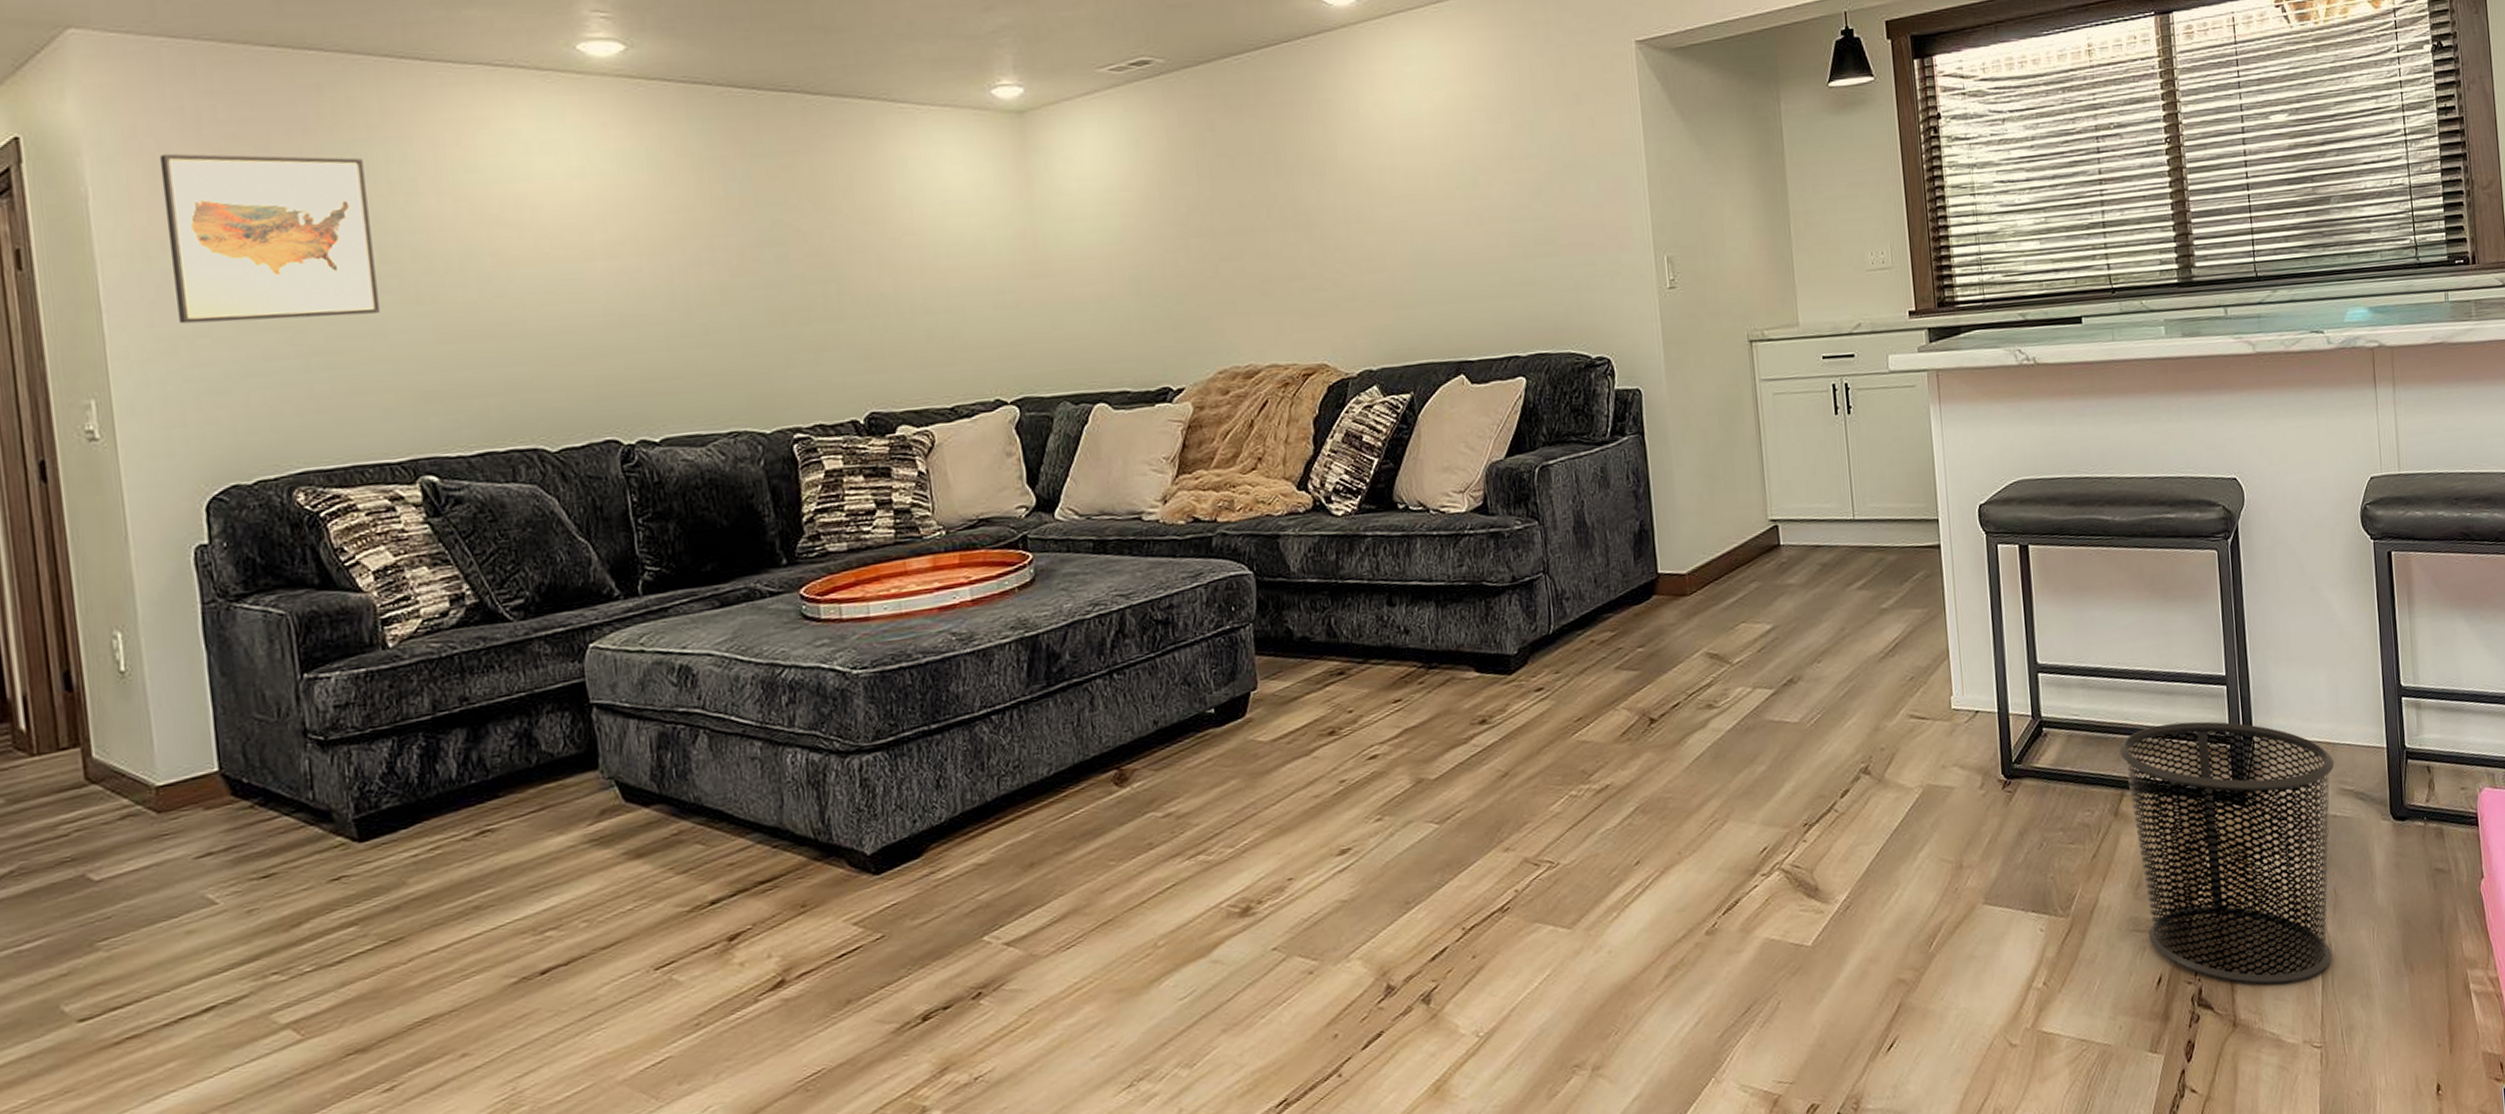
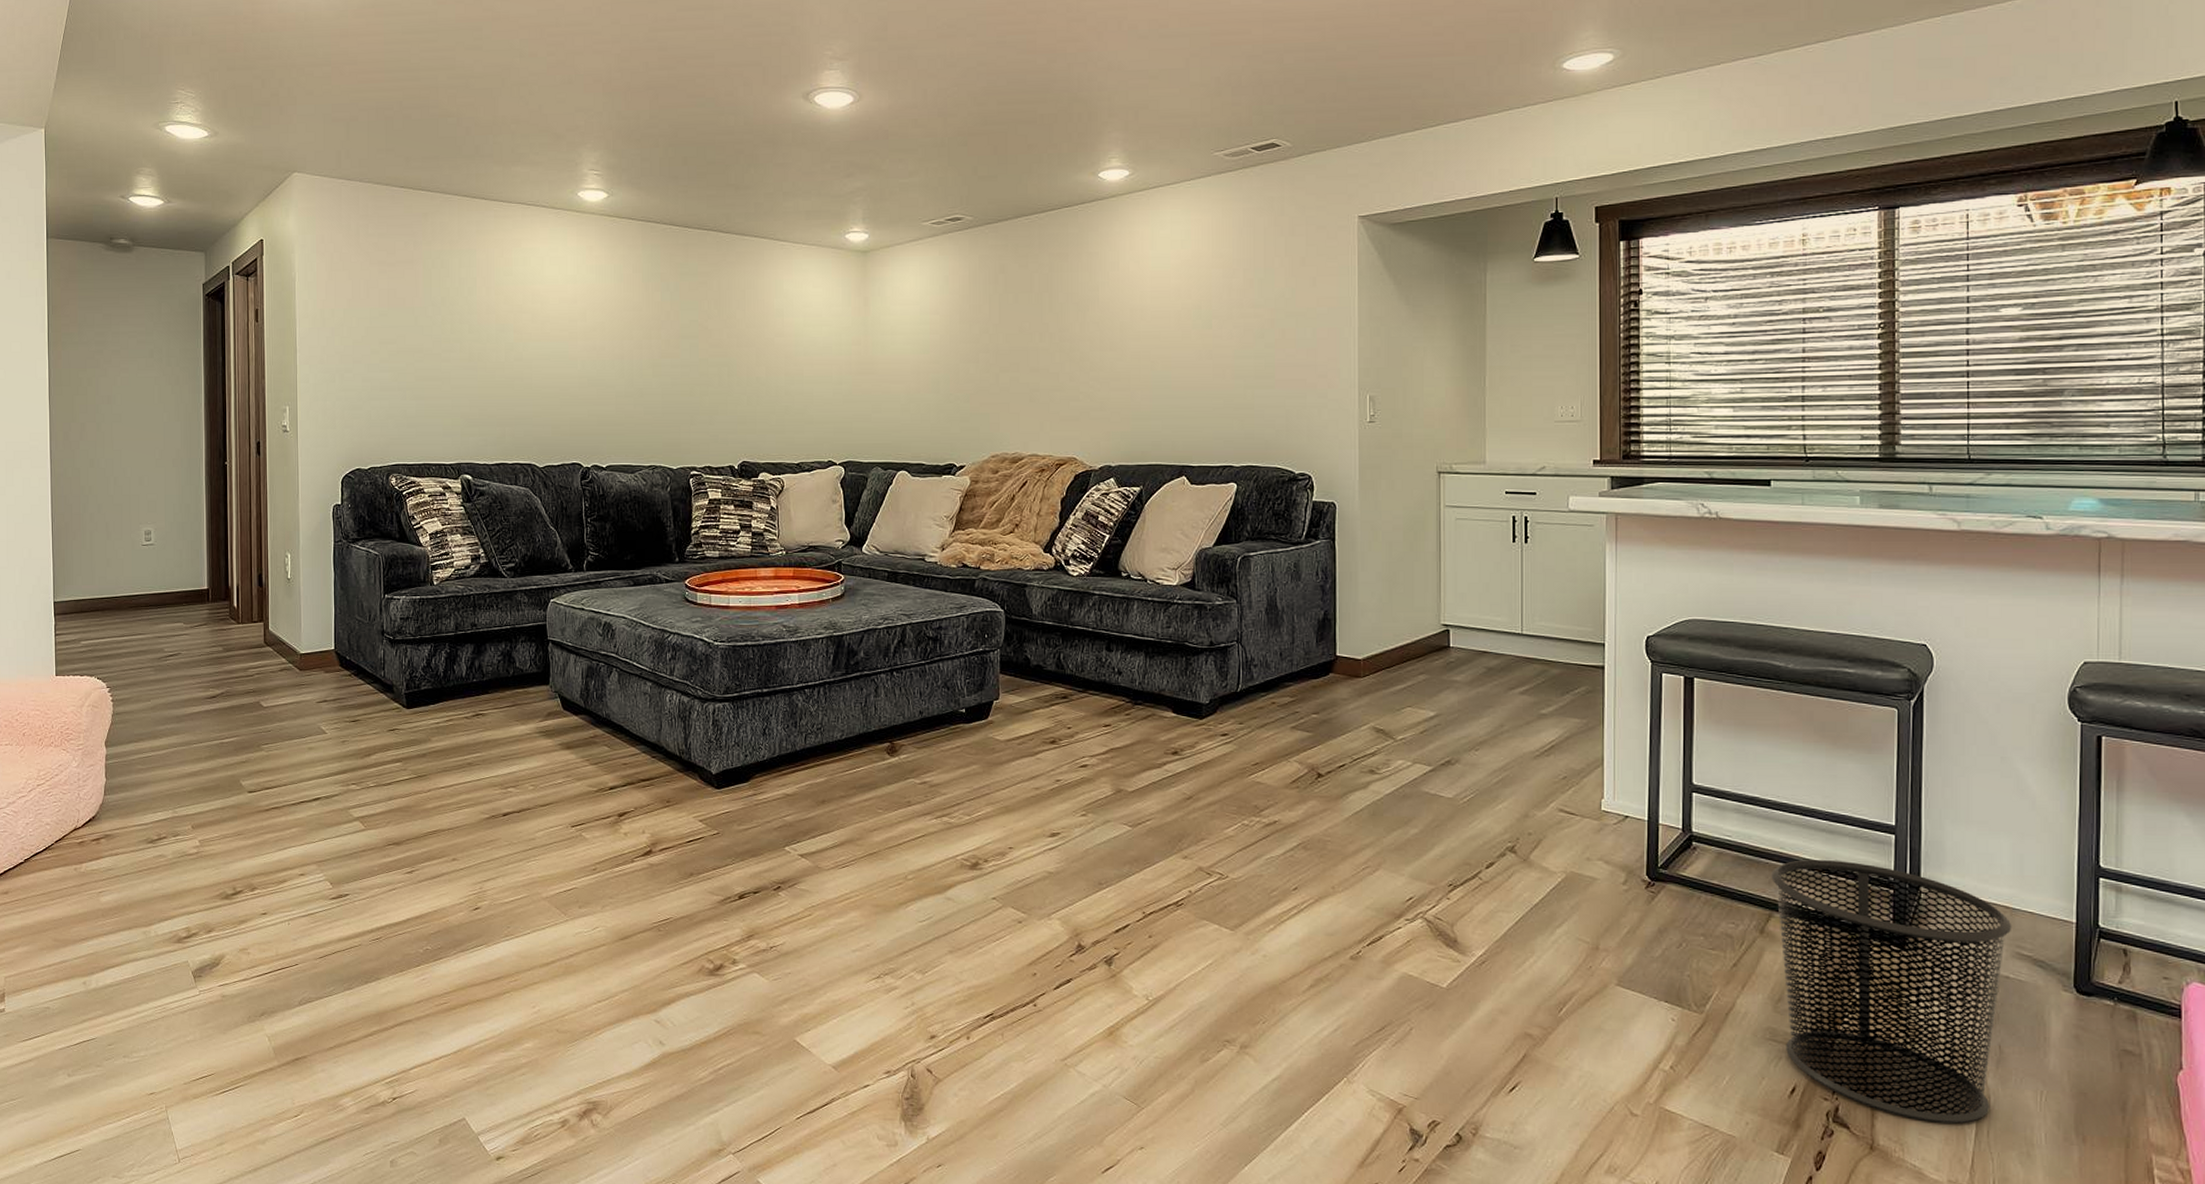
wall art: present [159,153,379,324] -> none [335,254,447,365]

